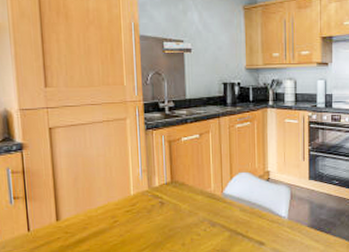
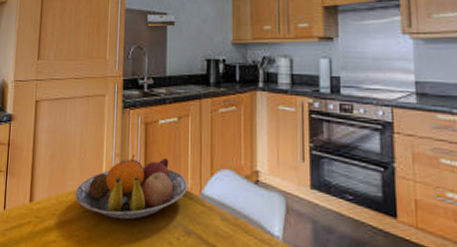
fruit bowl: none [104,169,212,223] -> present [75,155,188,220]

